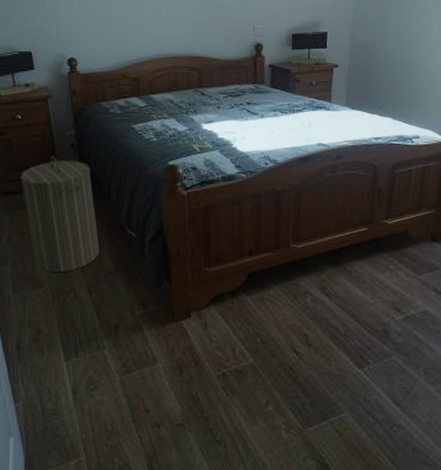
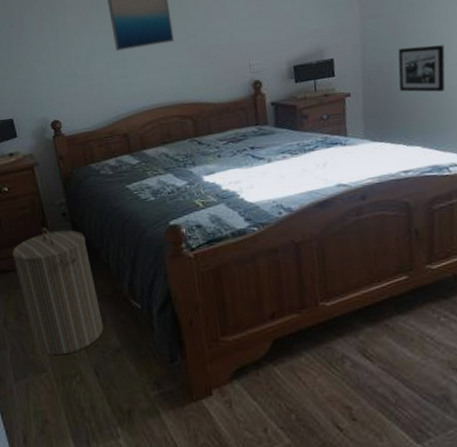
picture frame: none [379,30,421,73] -> present [397,44,445,92]

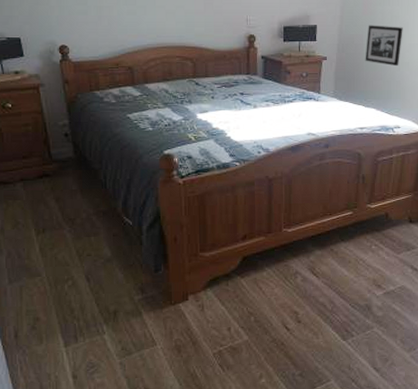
laundry hamper: present [12,227,104,355] -> none [13,145,97,261]

